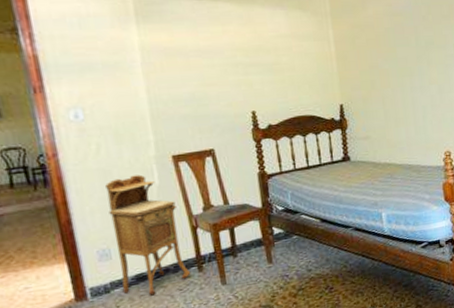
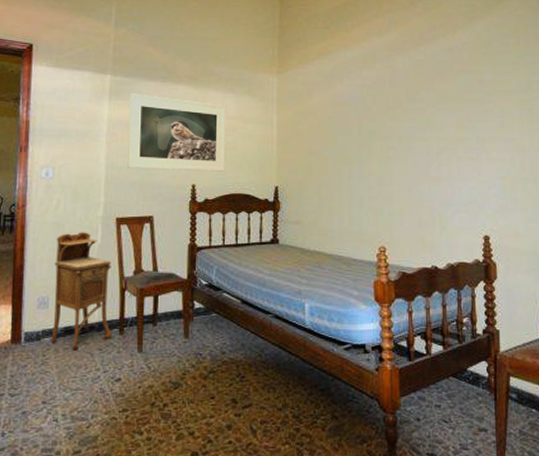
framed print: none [160,14,286,100] -> present [128,93,227,172]

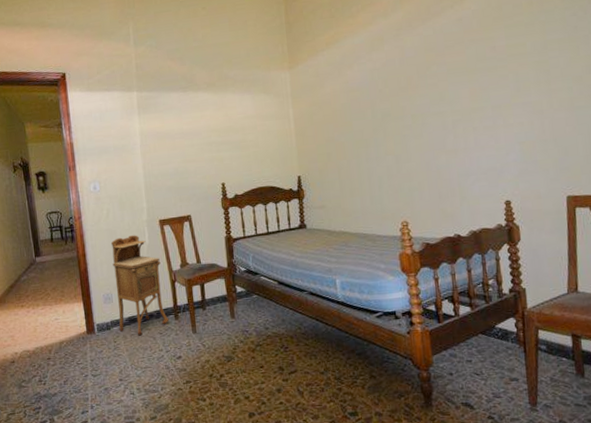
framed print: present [128,93,227,172] -> none [155,105,251,175]

